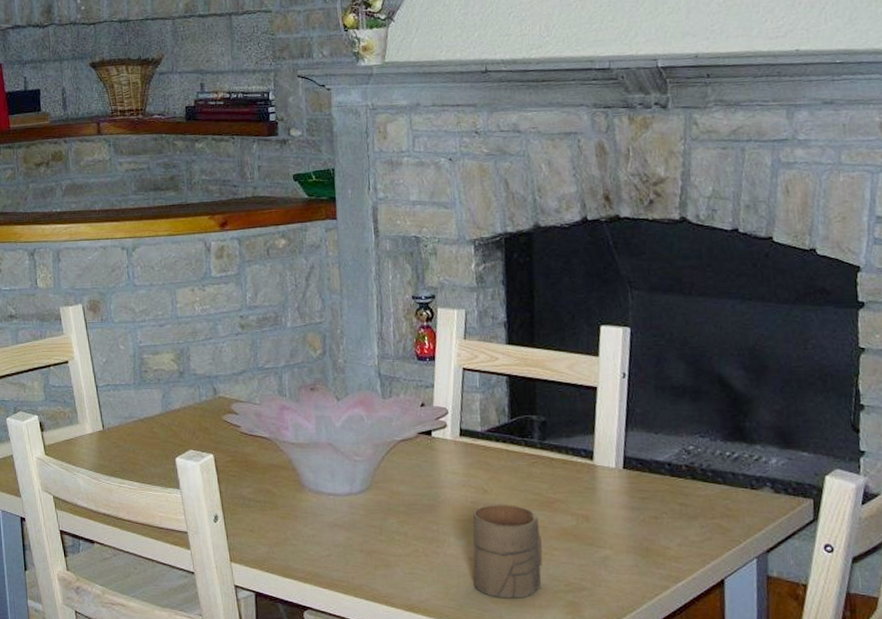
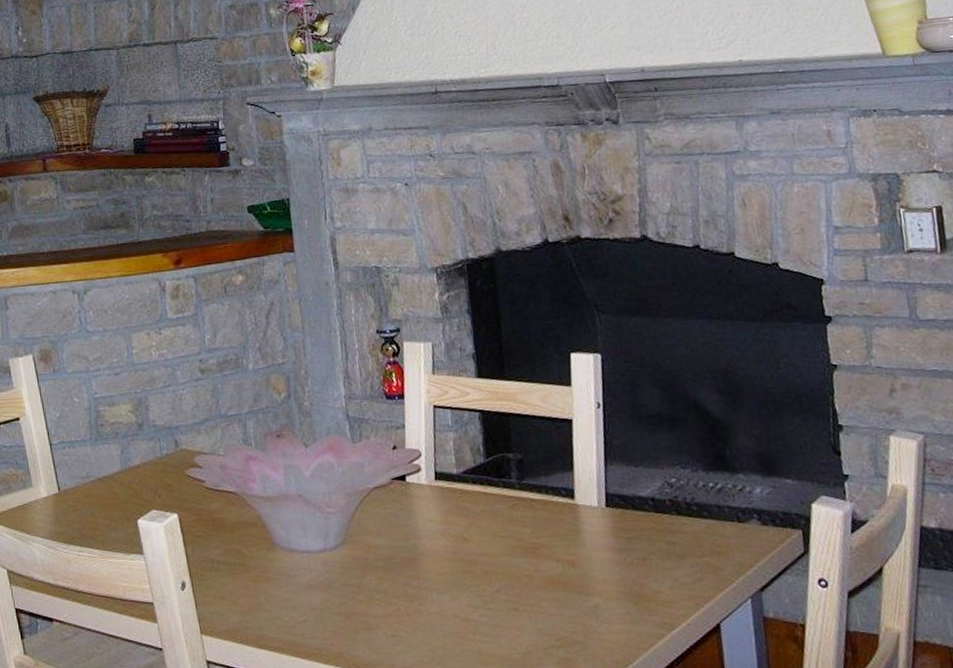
cup: present [472,505,543,599] -> none [454,553,532,659]

